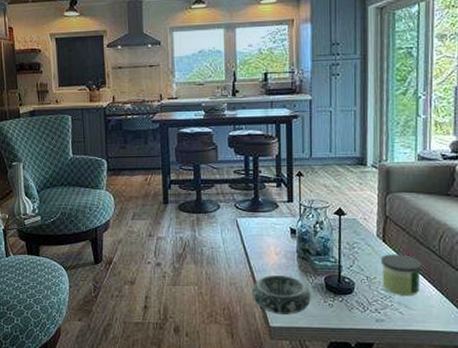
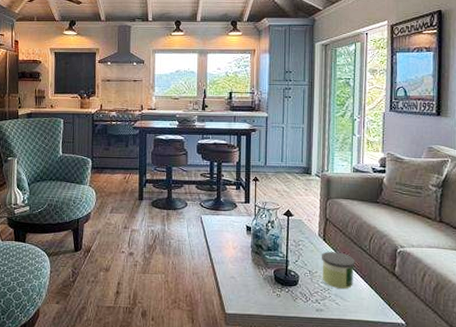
decorative bowl: present [251,274,311,314] -> none [211,266,262,303]

